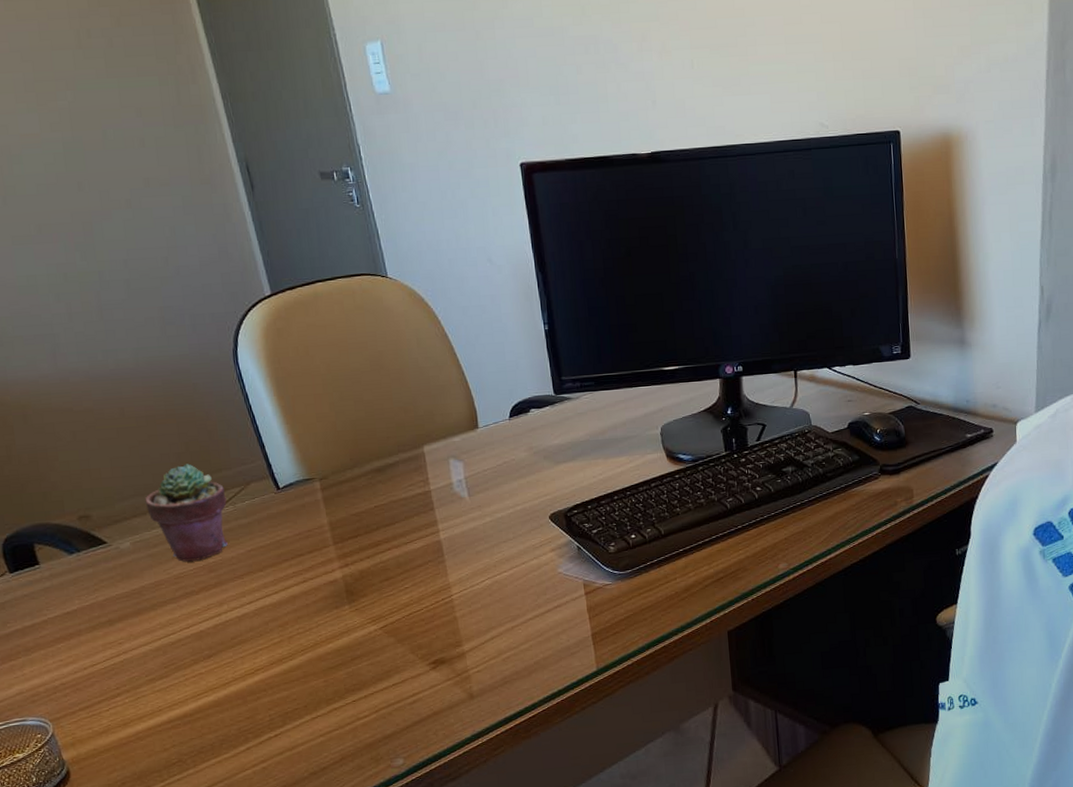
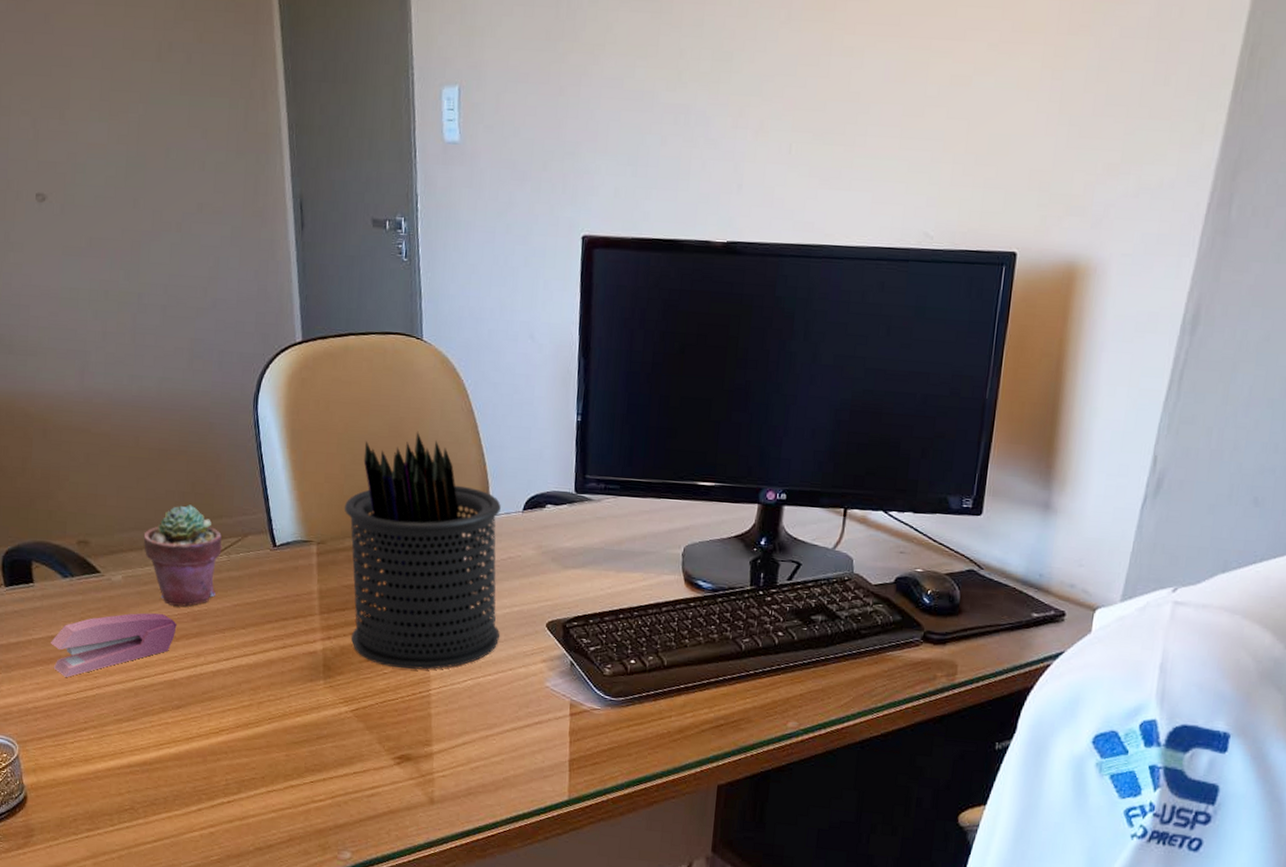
stapler: none [68,571,194,649] -> present [51,613,177,677]
pen holder: none [339,361,508,581] -> present [344,431,501,670]

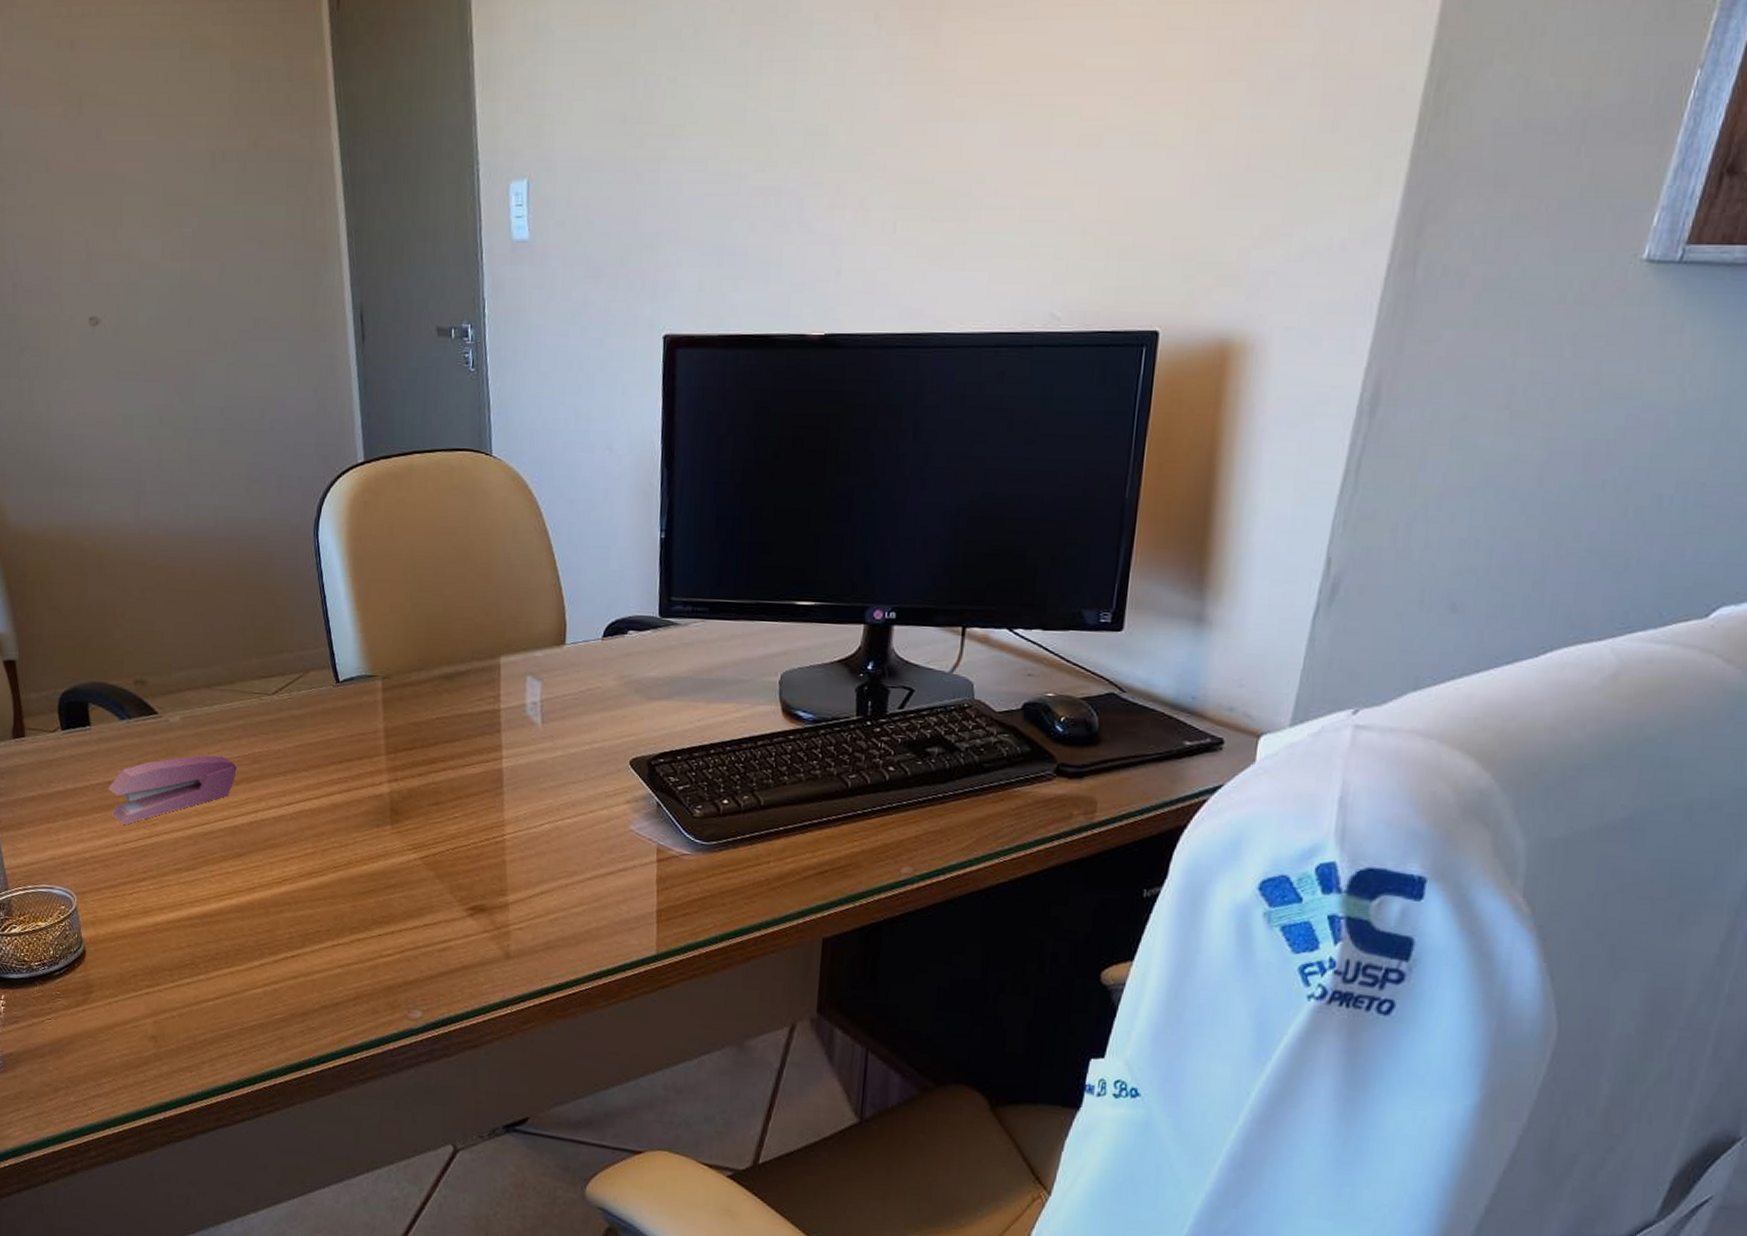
potted succulent: present [143,504,222,607] -> none [201,639,283,748]
pen holder: present [344,431,501,670] -> none [410,554,579,813]

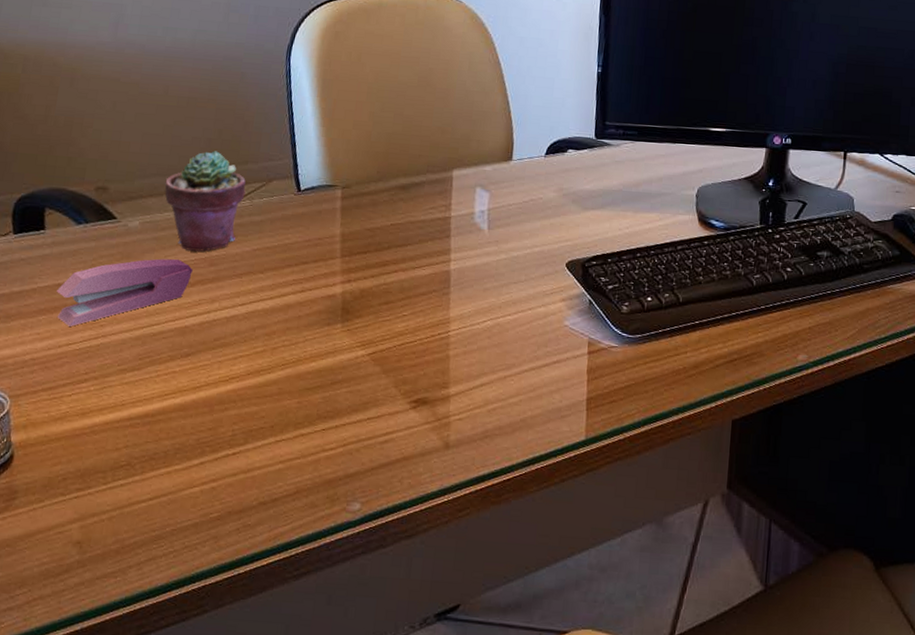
potted succulent: none [201,639,283,748] -> present [164,151,246,252]

